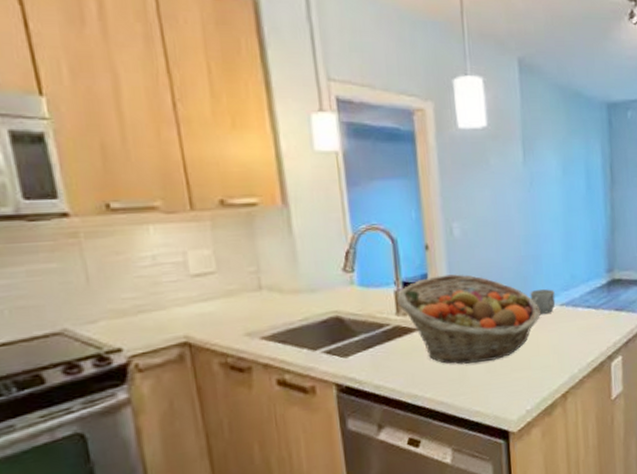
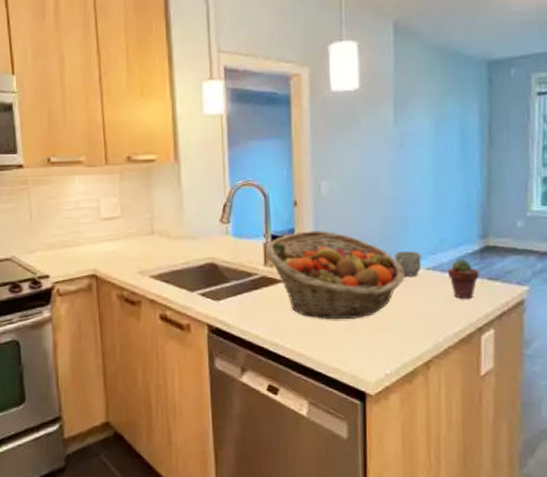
potted succulent: none [580,292,608,331] -> present [448,258,480,299]

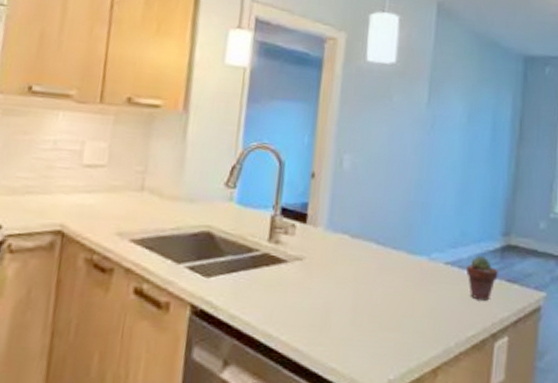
fruit basket: present [265,231,405,320] -> none [272,207,422,312]
mug: present [395,251,421,277] -> none [413,241,441,270]

